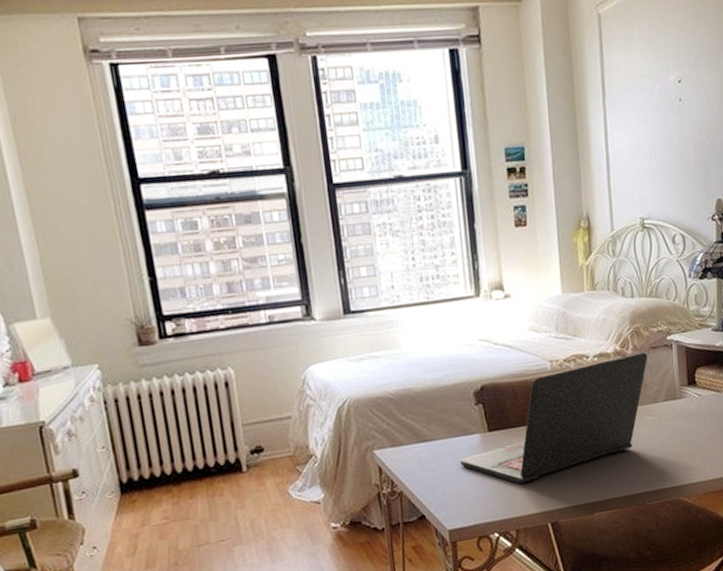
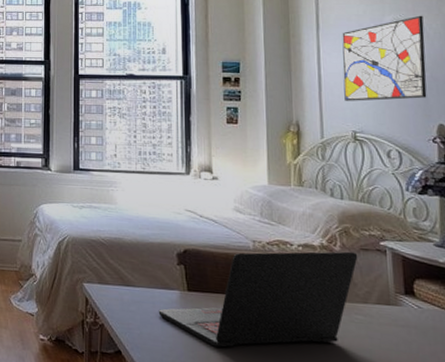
wall art: none [628,71,707,183] -> present [342,15,427,101]

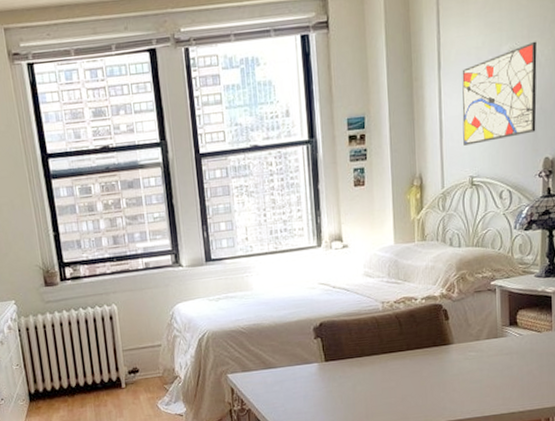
laptop: present [158,251,358,347] -> none [300,295,473,407]

